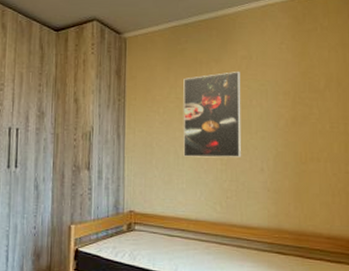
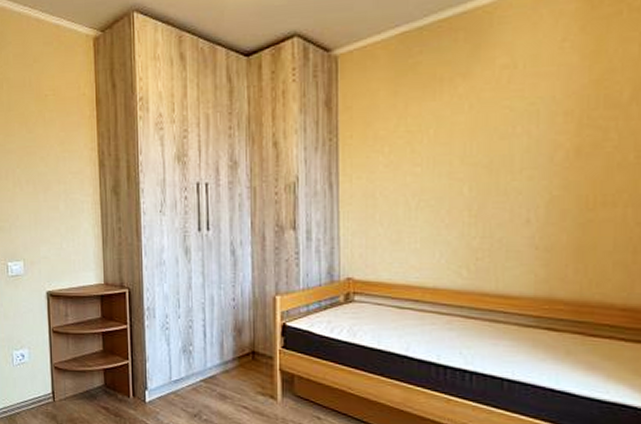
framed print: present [183,72,241,158] -> none [416,88,499,208]

